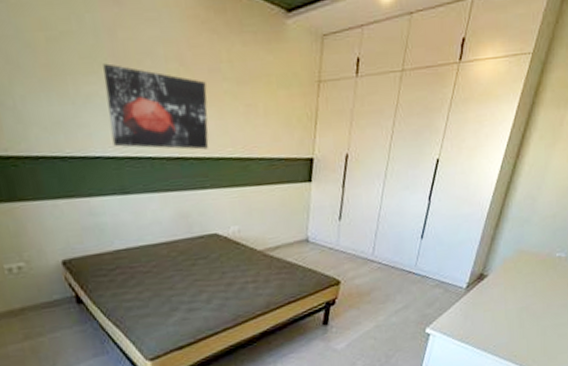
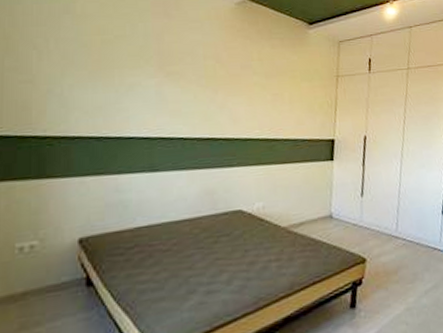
wall art: present [103,63,209,150] -> none [147,60,239,132]

